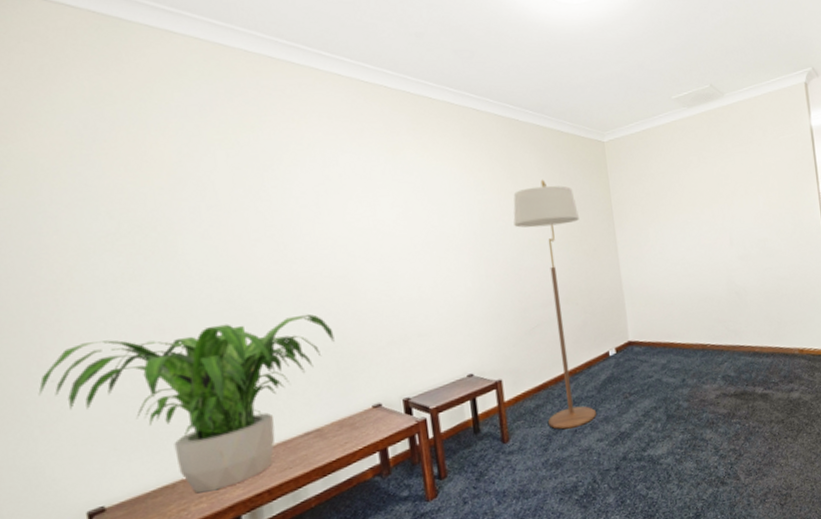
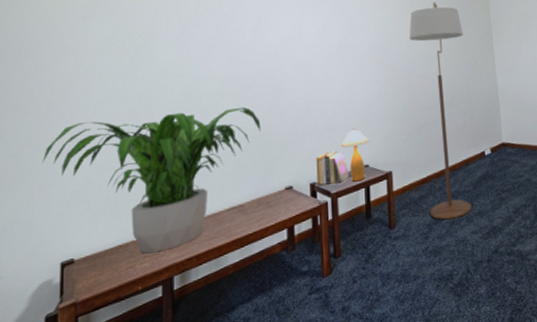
books: none [408,360,450,401] -> present [316,151,349,185]
table lamp: none [437,333,473,394] -> present [340,128,370,182]

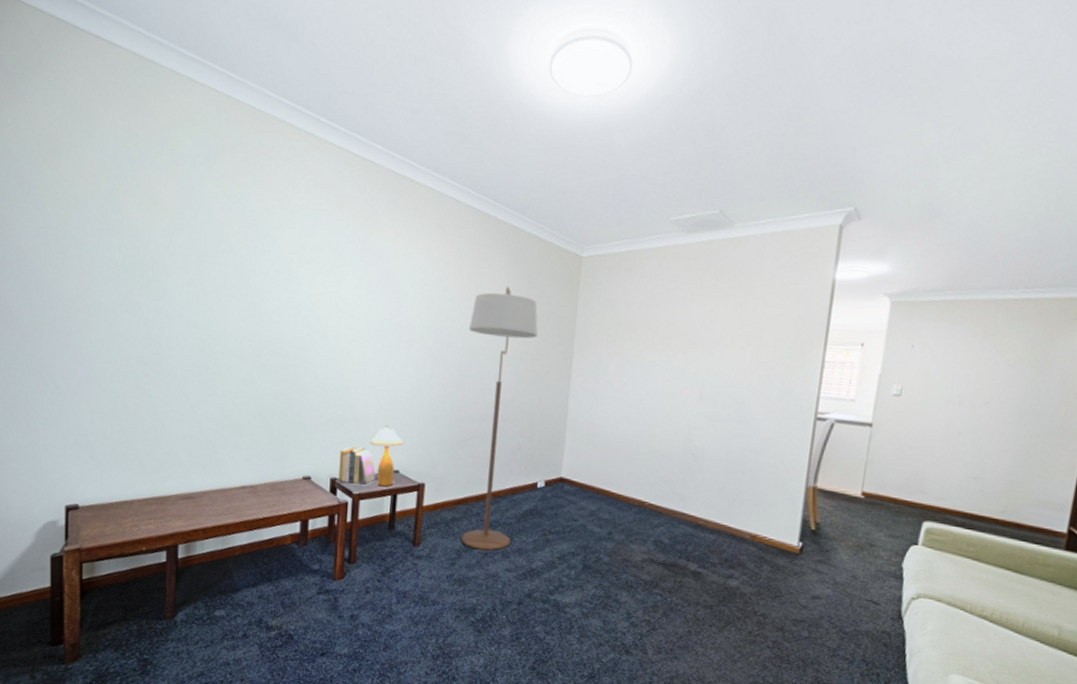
potted plant: present [42,107,261,254] -> none [45,359,282,517]

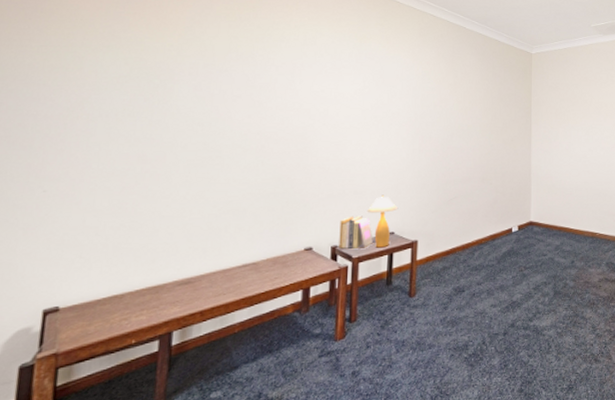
floor lamp: present [460,286,538,551] -> none [449,77,503,292]

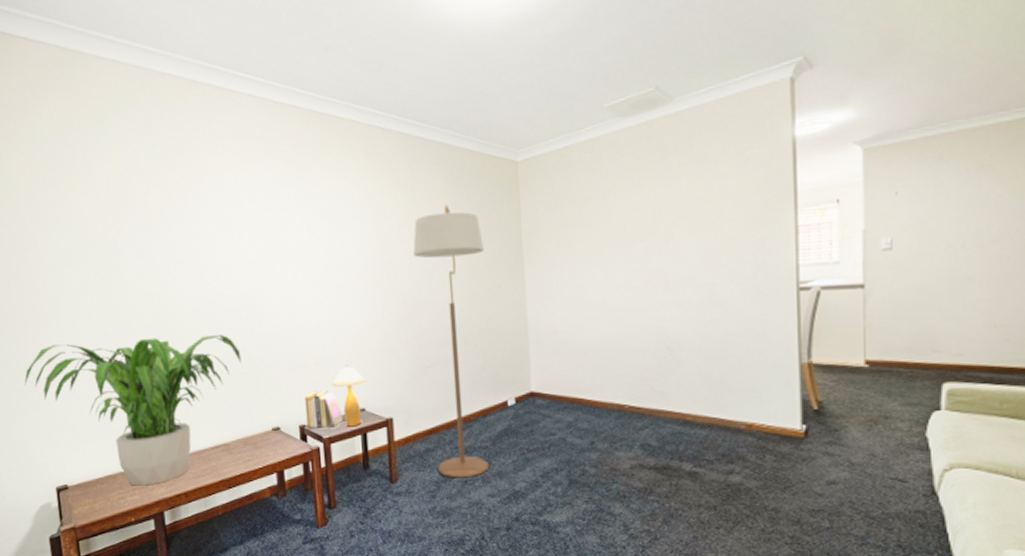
potted plant: none [30,162,285,306] -> present [24,334,242,486]
floor lamp: none [449,77,503,292] -> present [413,204,489,478]

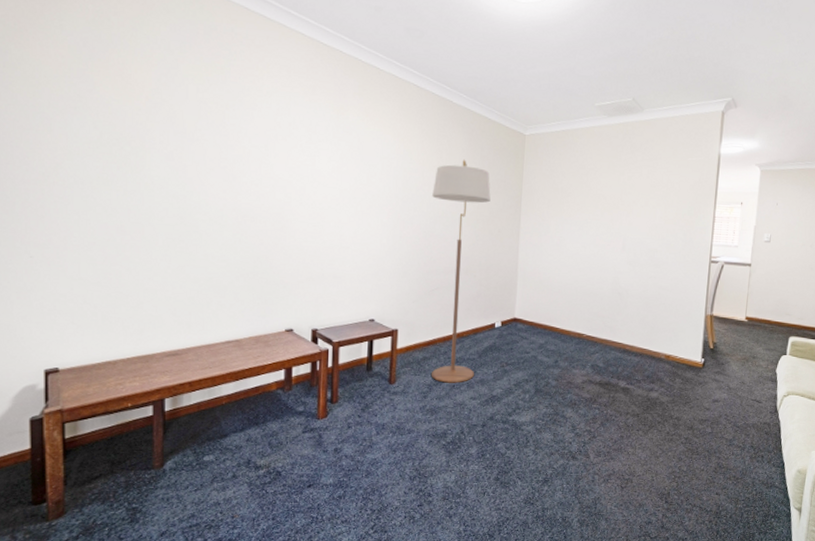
potted plant: present [24,334,242,486] -> none [19,230,263,374]
books: present [304,390,343,428] -> none [319,300,353,333]
table lamp: present [331,365,367,427] -> none [346,280,379,334]

